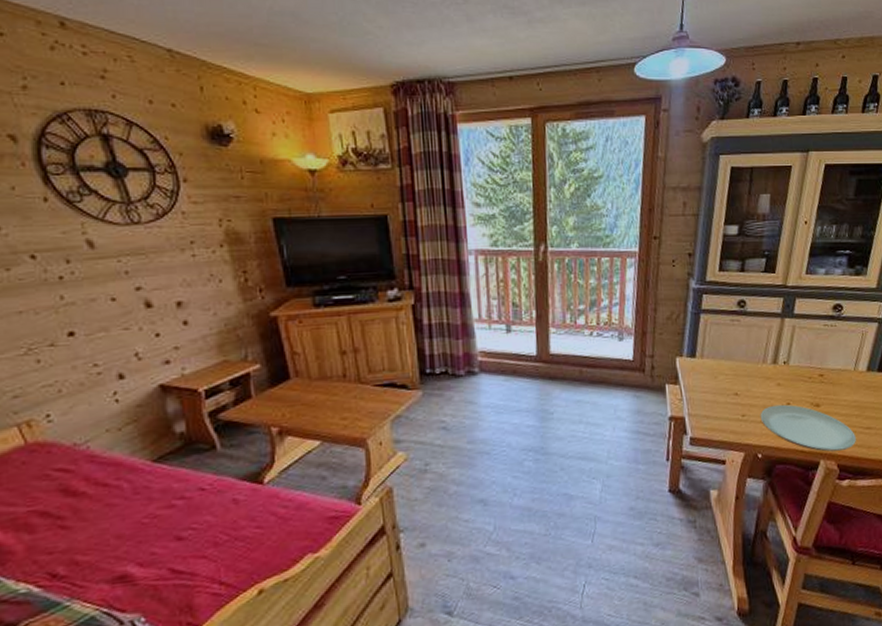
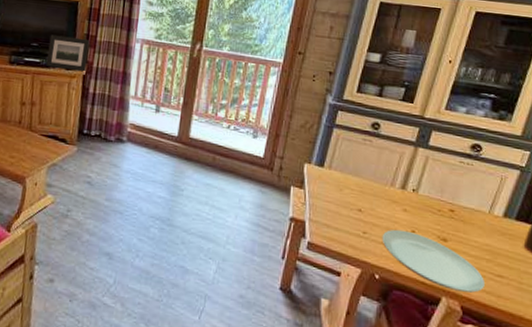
picture frame: none [360,260,414,302] -> present [45,34,90,71]

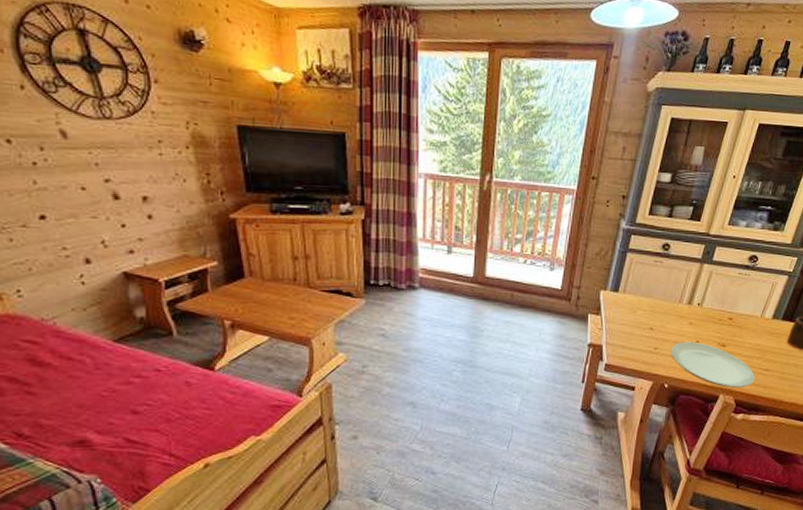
picture frame: present [45,34,90,71] -> none [316,174,365,215]

